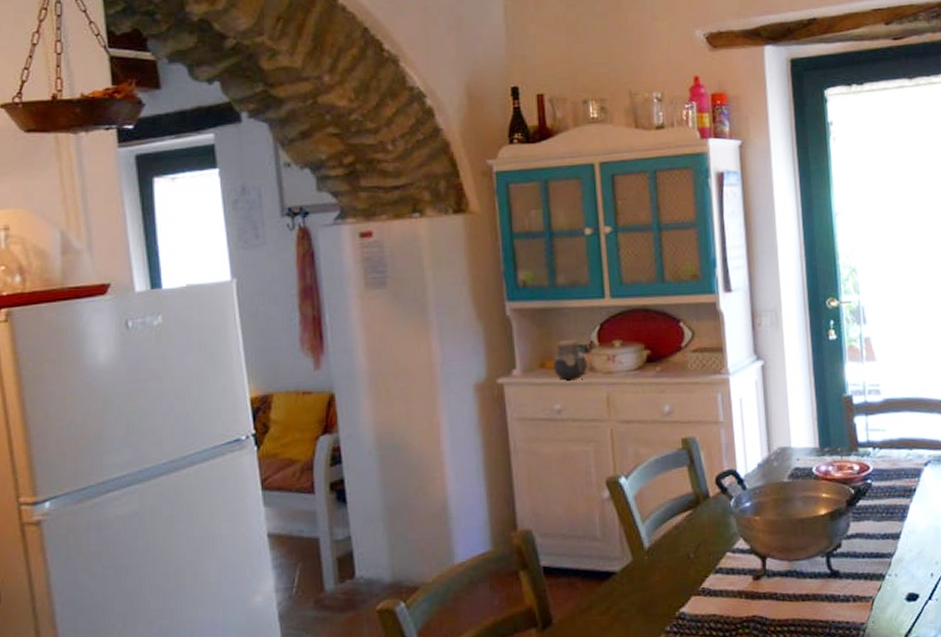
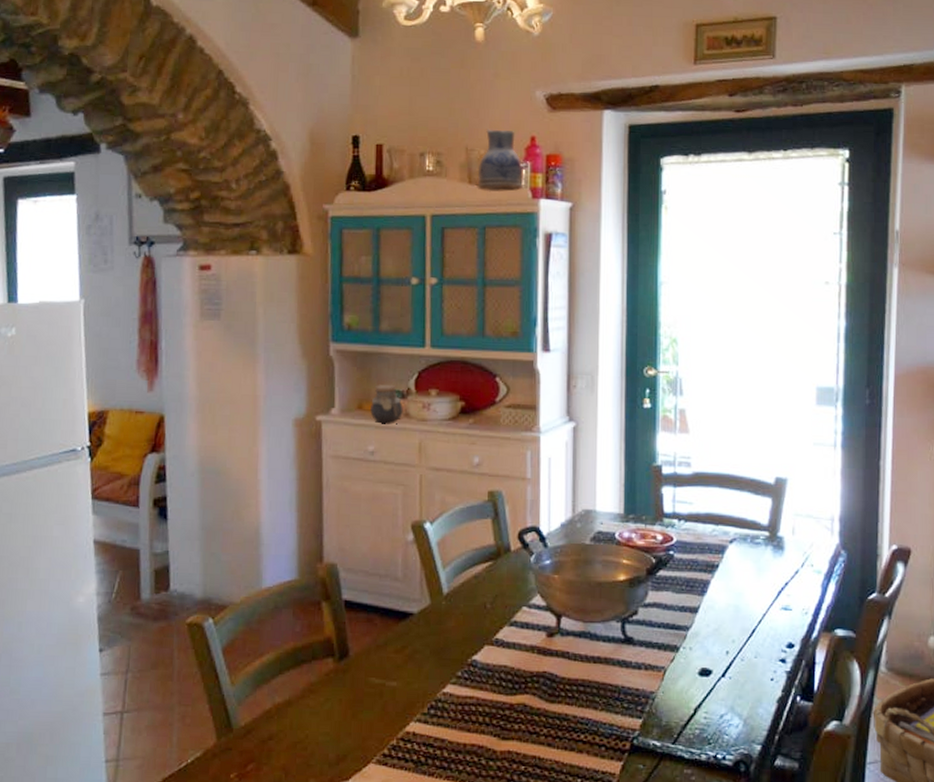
ceramic pitcher: none [643,71,690,136] -> present [477,129,523,192]

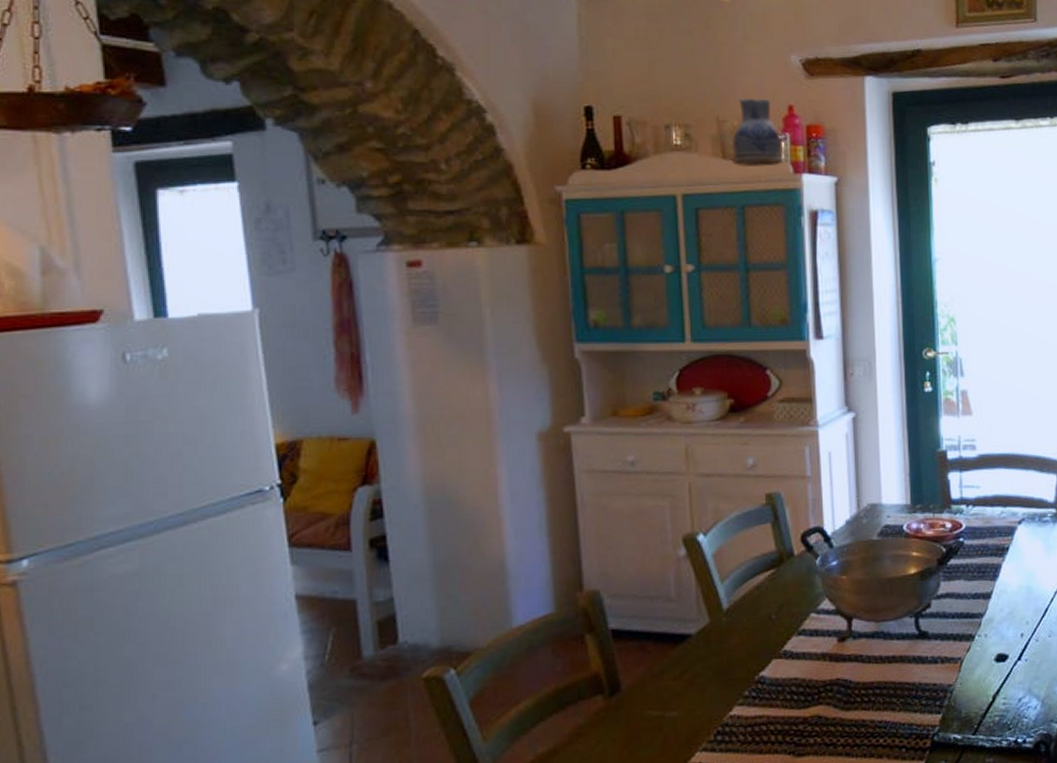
jar: present [370,384,403,426] -> none [627,385,665,432]

